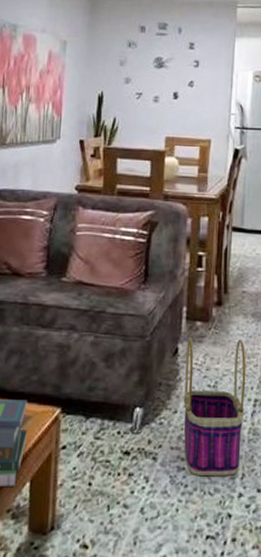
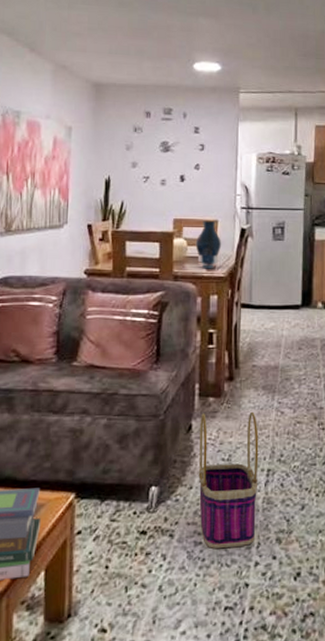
vase: none [187,139,215,190] -> present [195,220,222,269]

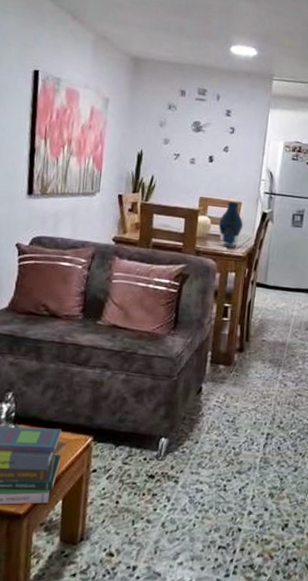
basket: present [198,411,259,549] -> none [202,378,262,497]

